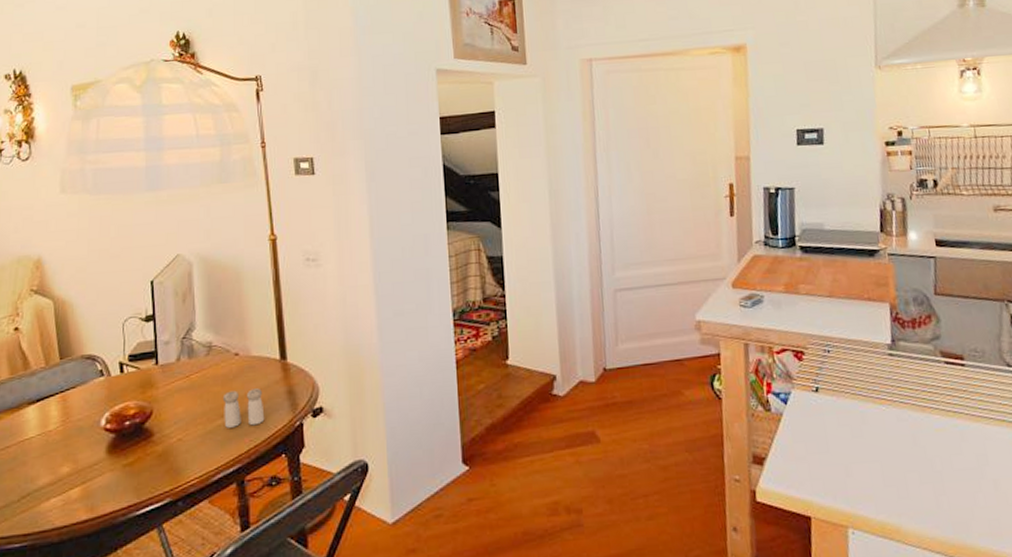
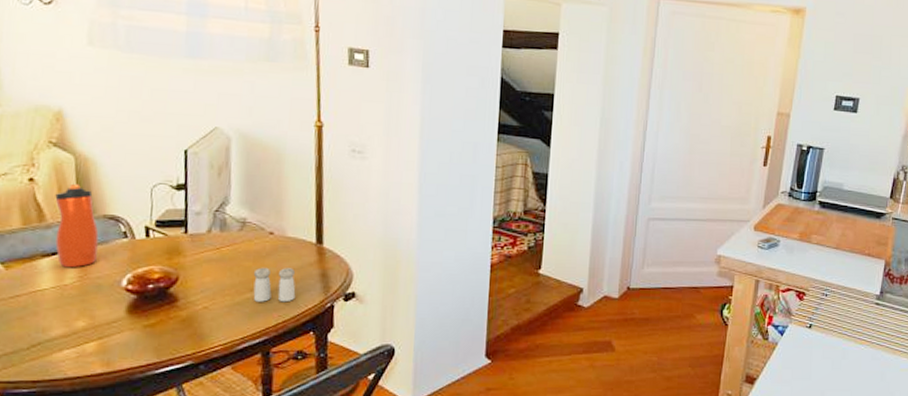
water bottle: none [38,327,78,413] -> present [55,183,99,268]

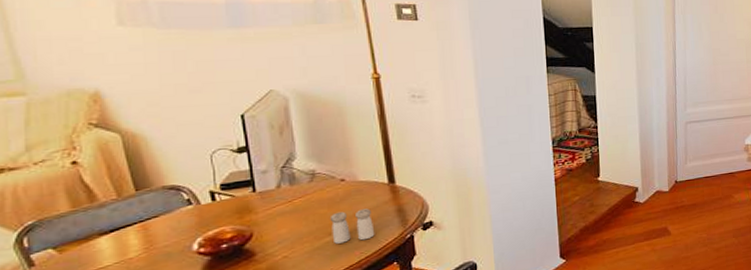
water bottle: present [55,183,99,268] -> none [104,160,161,242]

